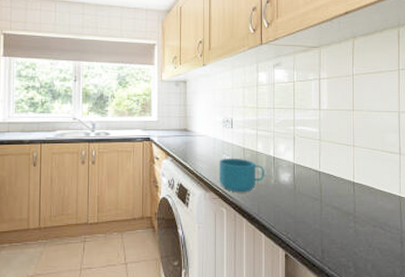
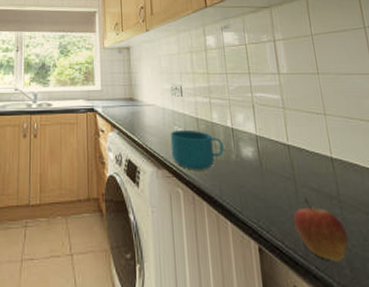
fruit: none [316,215,357,264] -> present [293,198,349,262]

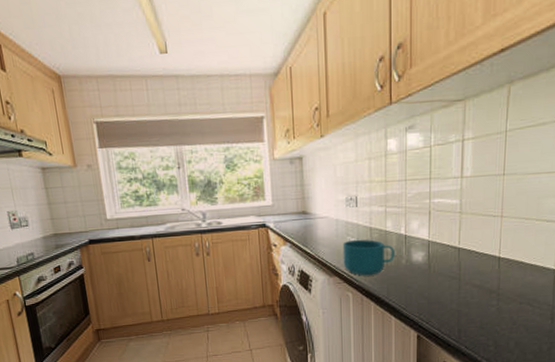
fruit: present [293,198,349,262] -> none [452,294,499,342]

